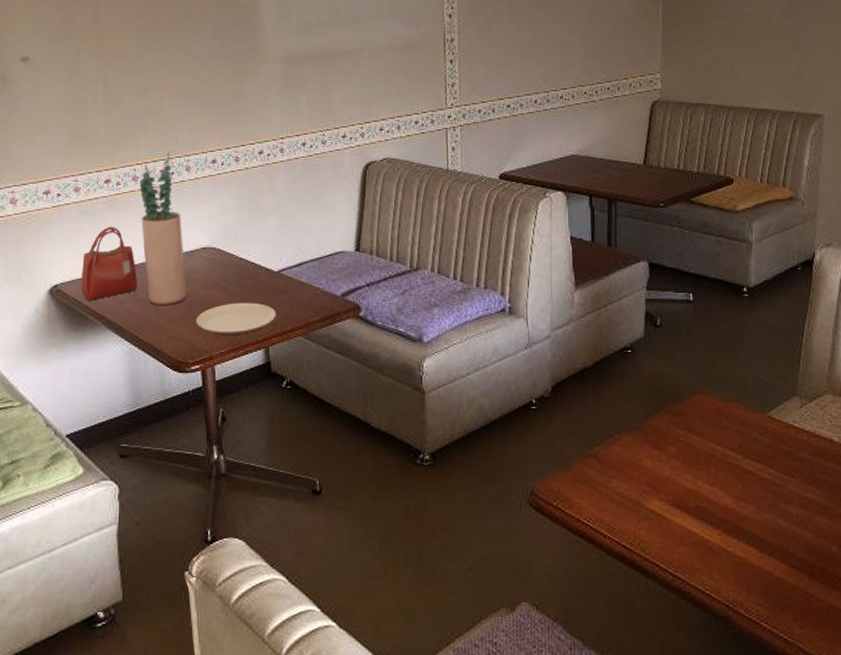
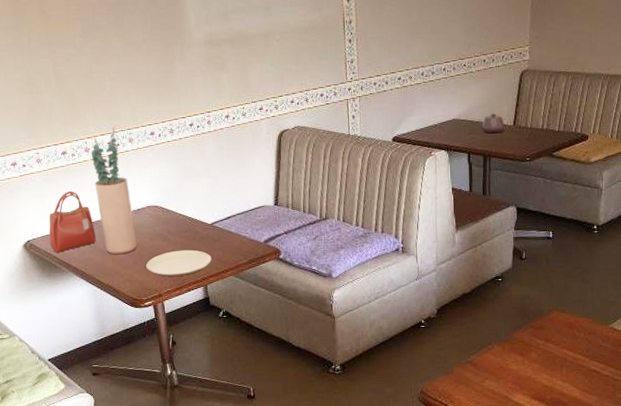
sugar bowl: none [605,150,633,173] -> present [481,114,505,134]

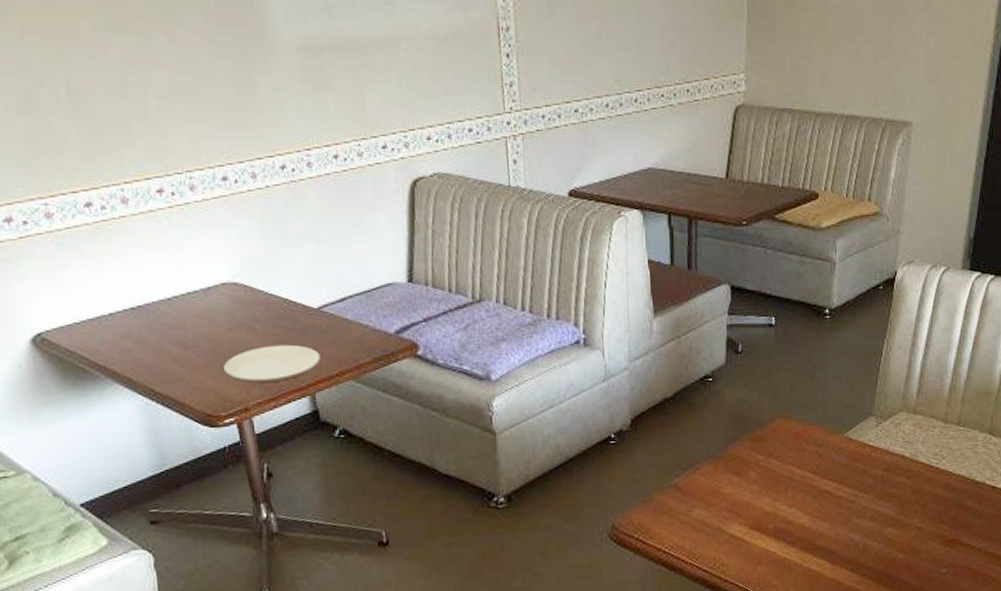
handbag: present [49,190,96,252] -> none [69,260,145,350]
vase: present [91,127,137,255] -> none [130,168,209,353]
sugar bowl: present [481,114,505,134] -> none [685,162,715,189]

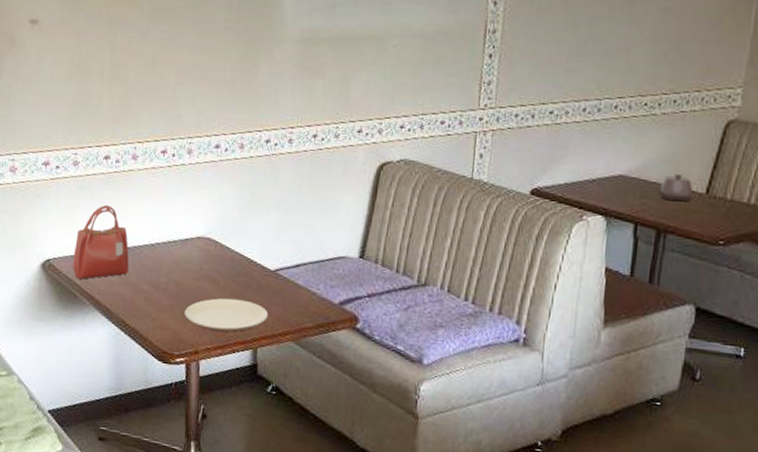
handbag: none [69,260,145,350] -> present [72,204,129,280]
sugar bowl: none [685,162,715,189] -> present [658,174,693,202]

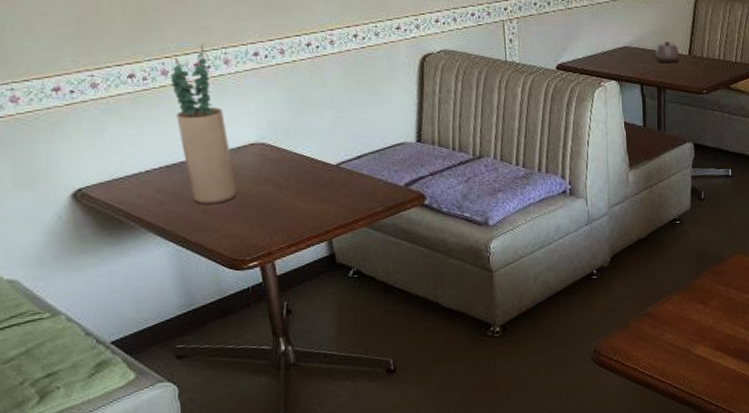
handbag: present [72,204,129,280] -> none [109,124,179,204]
vase: none [137,133,179,293] -> present [170,45,237,205]
plate: present [185,298,268,332] -> none [250,196,338,230]

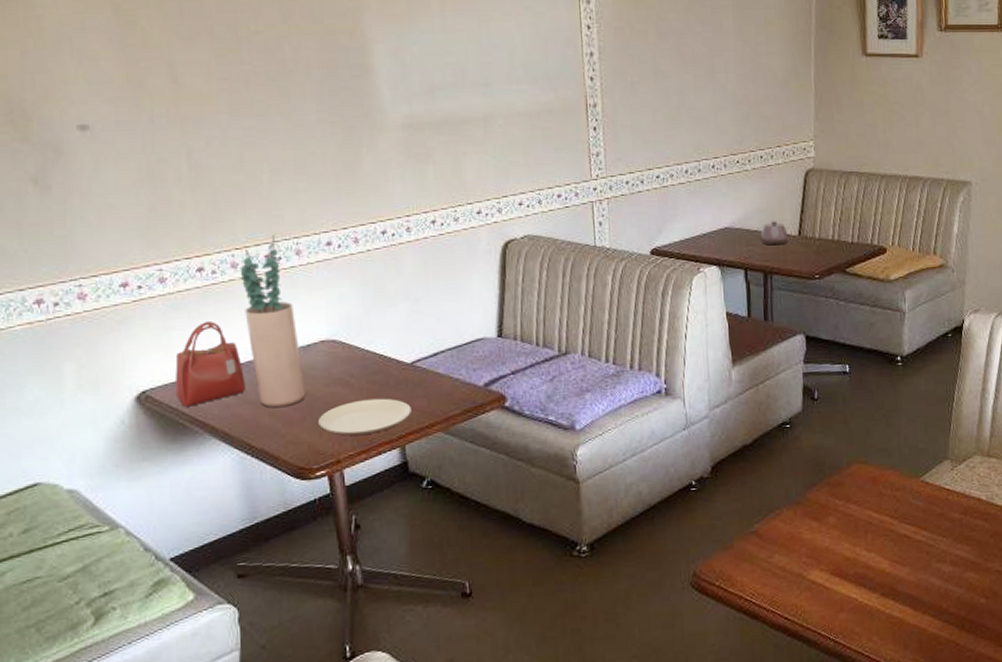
handbag: none [109,124,179,204] -> present [174,320,245,407]
plate: none [250,196,338,230] -> present [318,398,411,436]

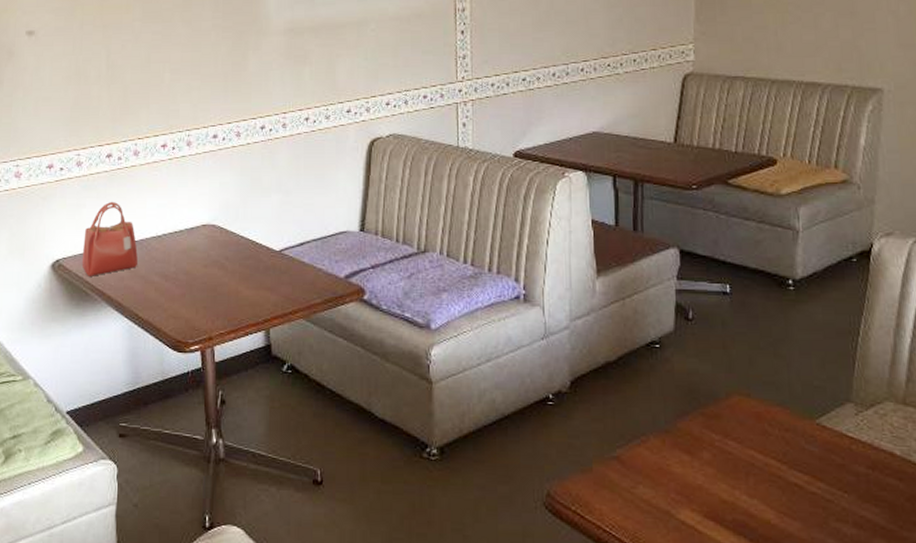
vase: present [240,235,305,408] -> none [140,127,186,284]
plate: present [318,398,411,436] -> none [196,282,277,315]
sugar bowl: present [760,221,788,246] -> none [631,127,662,152]

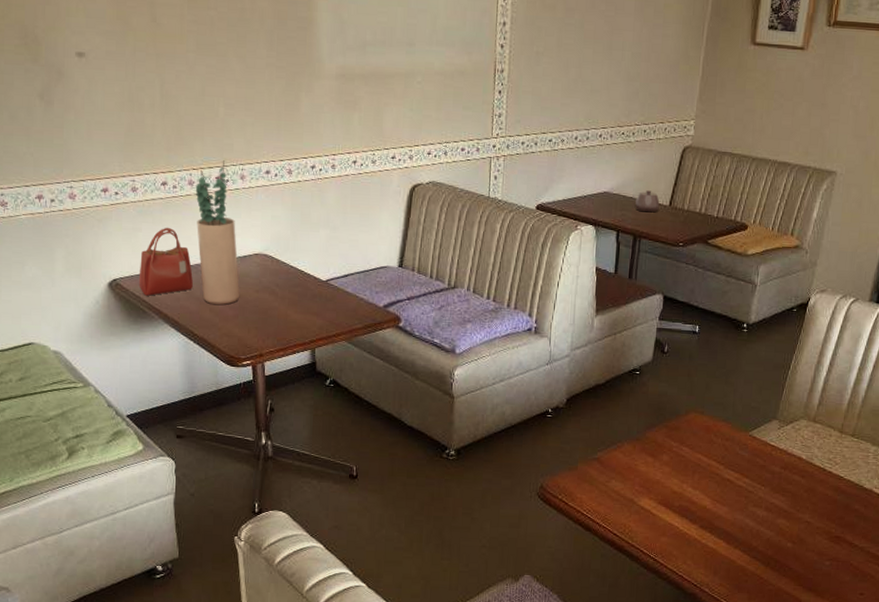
vase: none [140,127,186,284] -> present [195,160,239,305]
sugar bowl: none [631,127,662,152] -> present [634,190,660,213]

